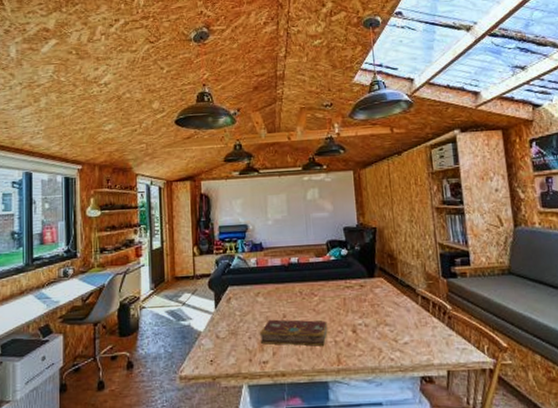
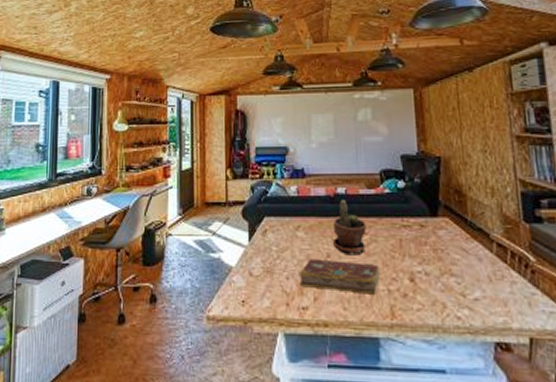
potted plant: none [287,267,317,315] -> present [332,199,367,256]

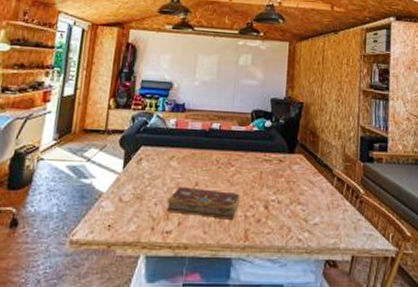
potted plant: present [332,199,367,256] -> none [201,134,235,185]

